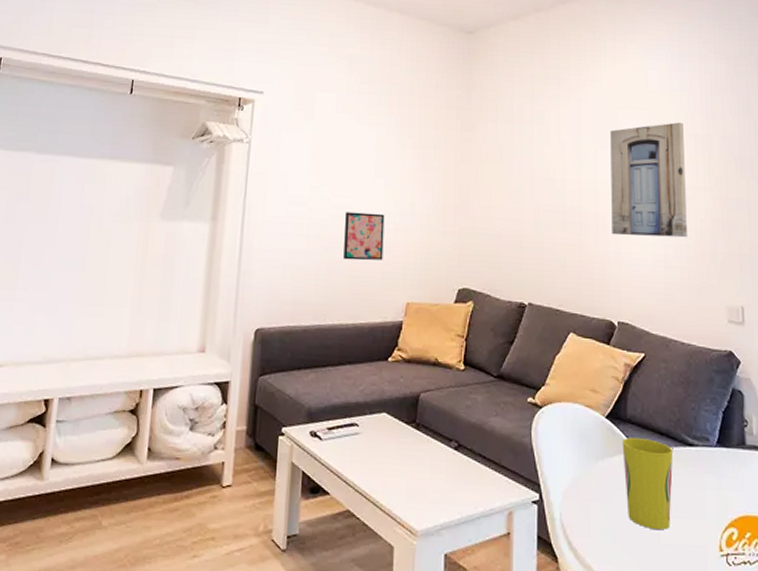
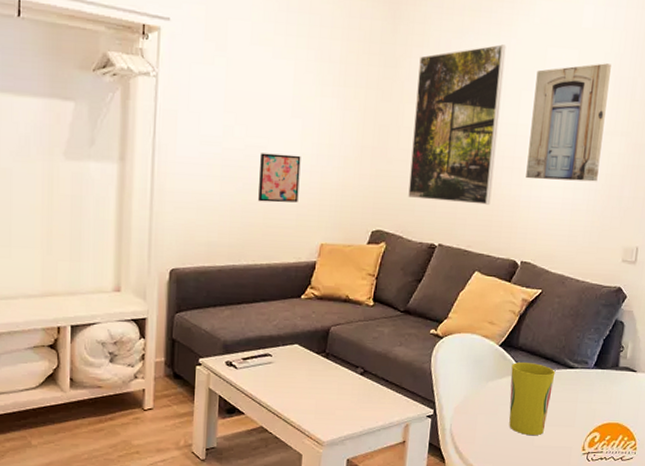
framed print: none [493,107,578,262] -> present [408,44,506,205]

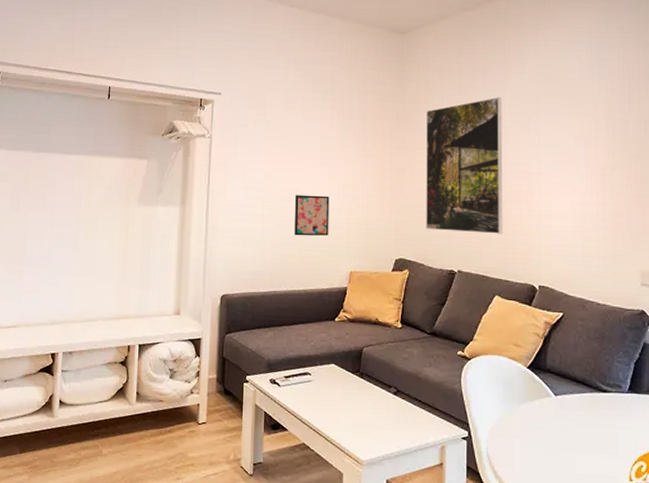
cup: present [509,361,556,436] -> none [542,384,589,463]
wall art: present [526,63,611,182] -> none [533,107,604,211]

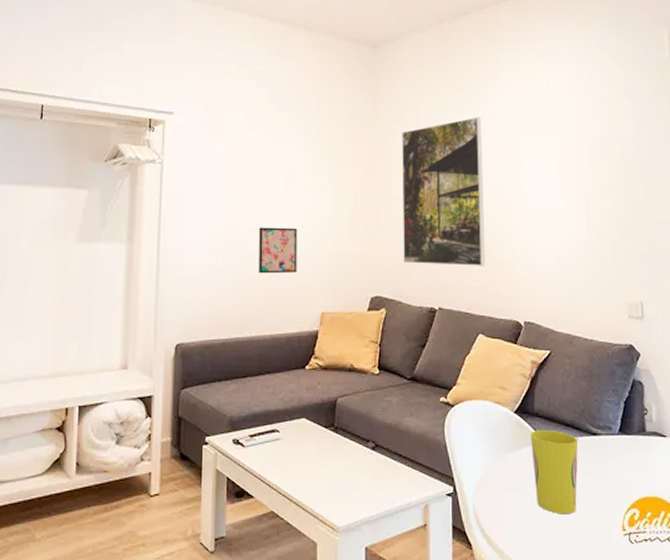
cup: none [542,384,589,463] -> present [530,429,579,515]

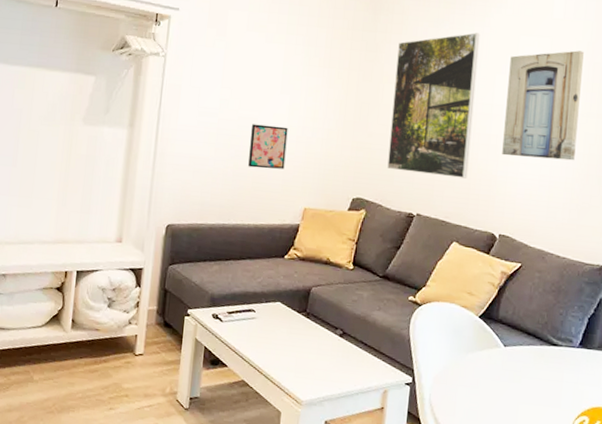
wall art: none [514,128,589,239] -> present [502,50,584,161]
cup: present [530,429,579,515] -> none [490,335,538,414]

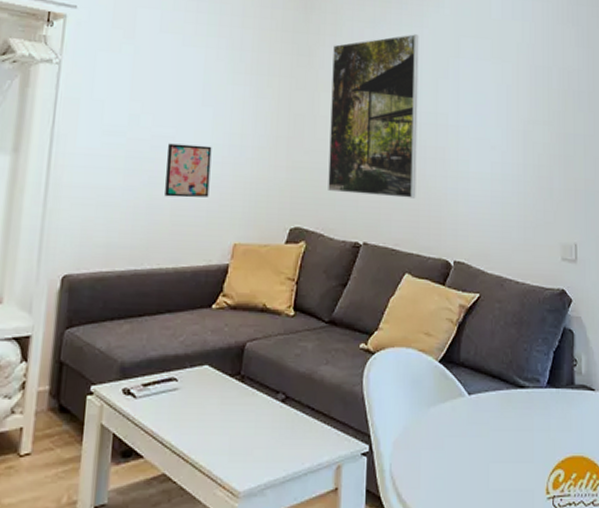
wall art: present [502,50,584,161] -> none [450,53,525,173]

